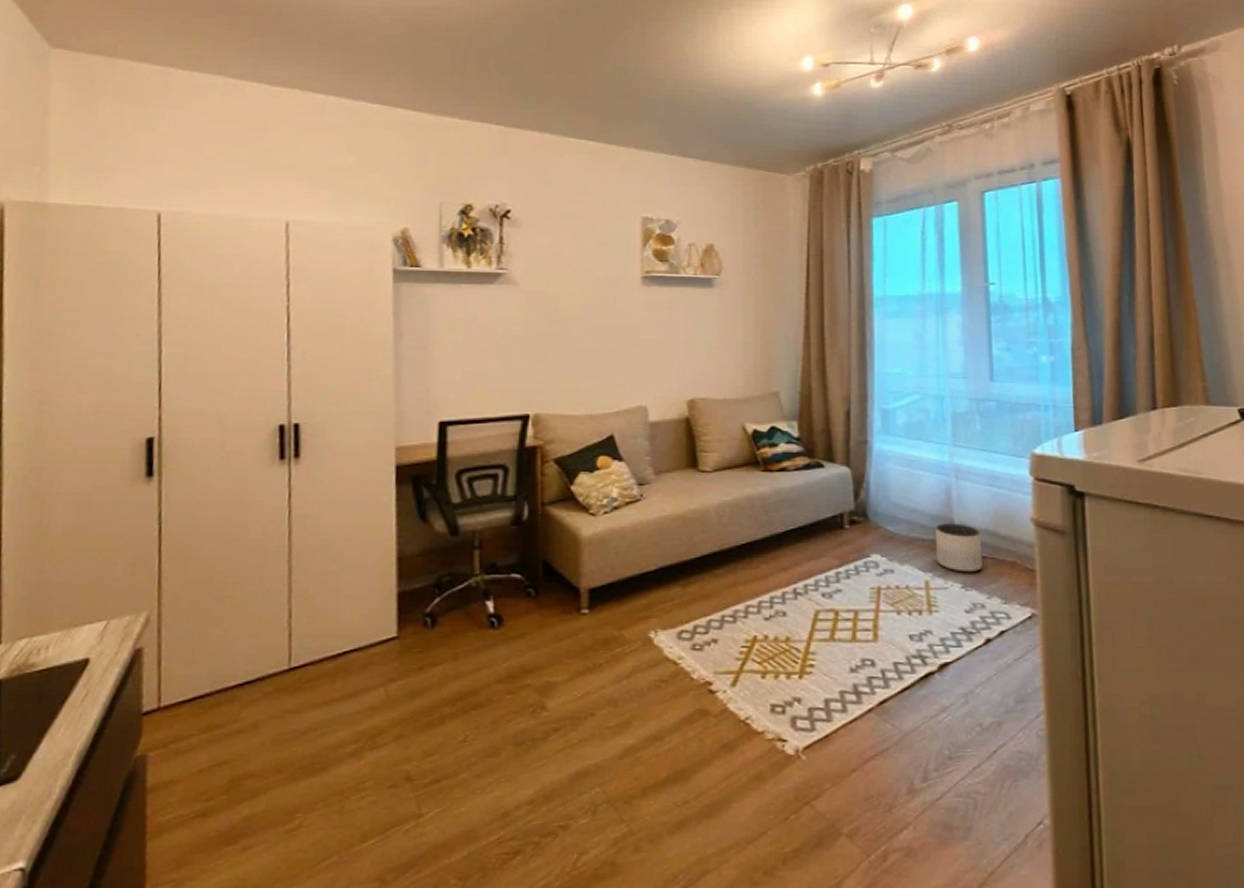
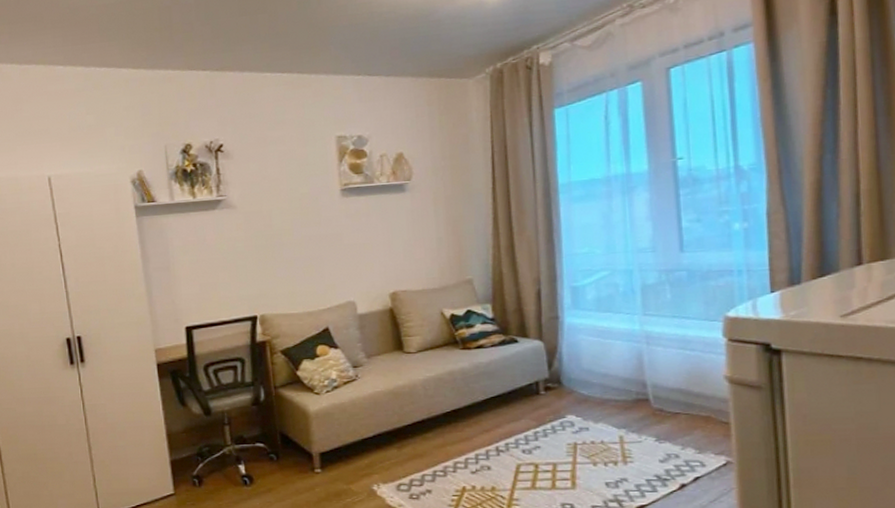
planter: present [935,523,982,573] -> none [627,384,676,428]

